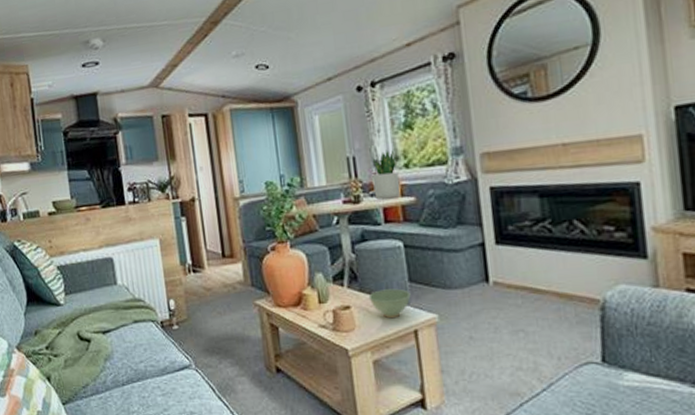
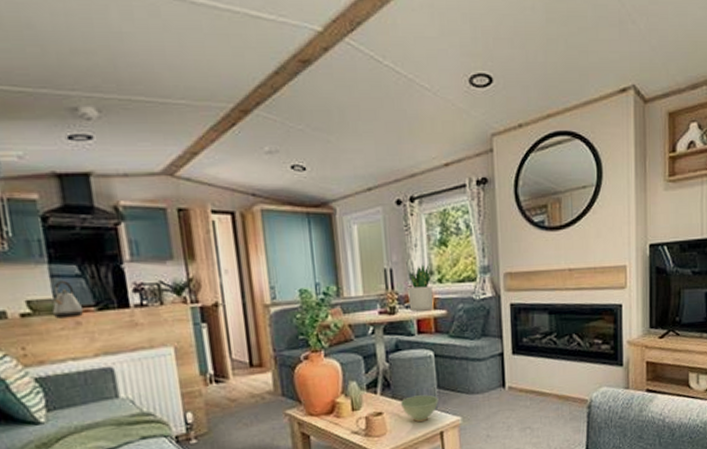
kettle: none [69,183,92,216] -> present [51,280,84,319]

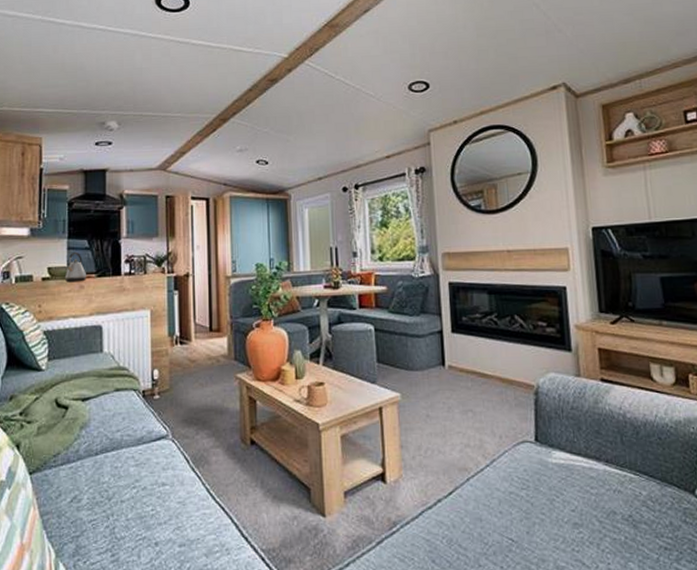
bowl: present [400,394,439,423] -> none [341,368,378,396]
planter: present [408,264,434,312] -> none [351,243,375,287]

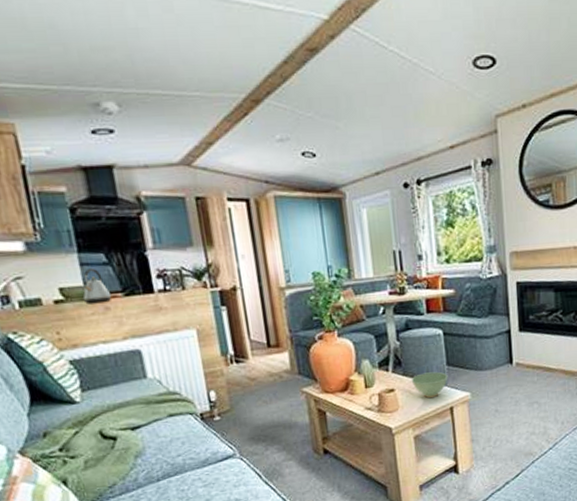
bowl: none [341,368,378,396] -> present [411,371,448,399]

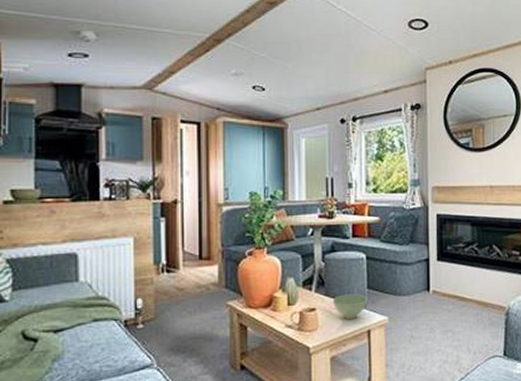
kettle: present [82,268,112,305] -> none [31,173,59,207]

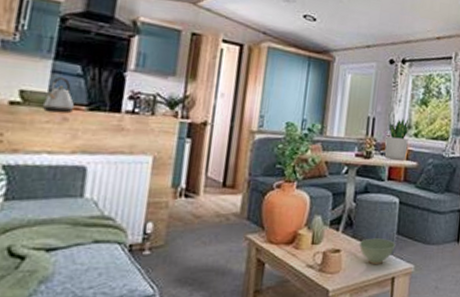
kettle: none [31,173,59,207] -> present [42,76,75,114]
planter: none [346,175,368,217] -> present [384,118,410,160]

